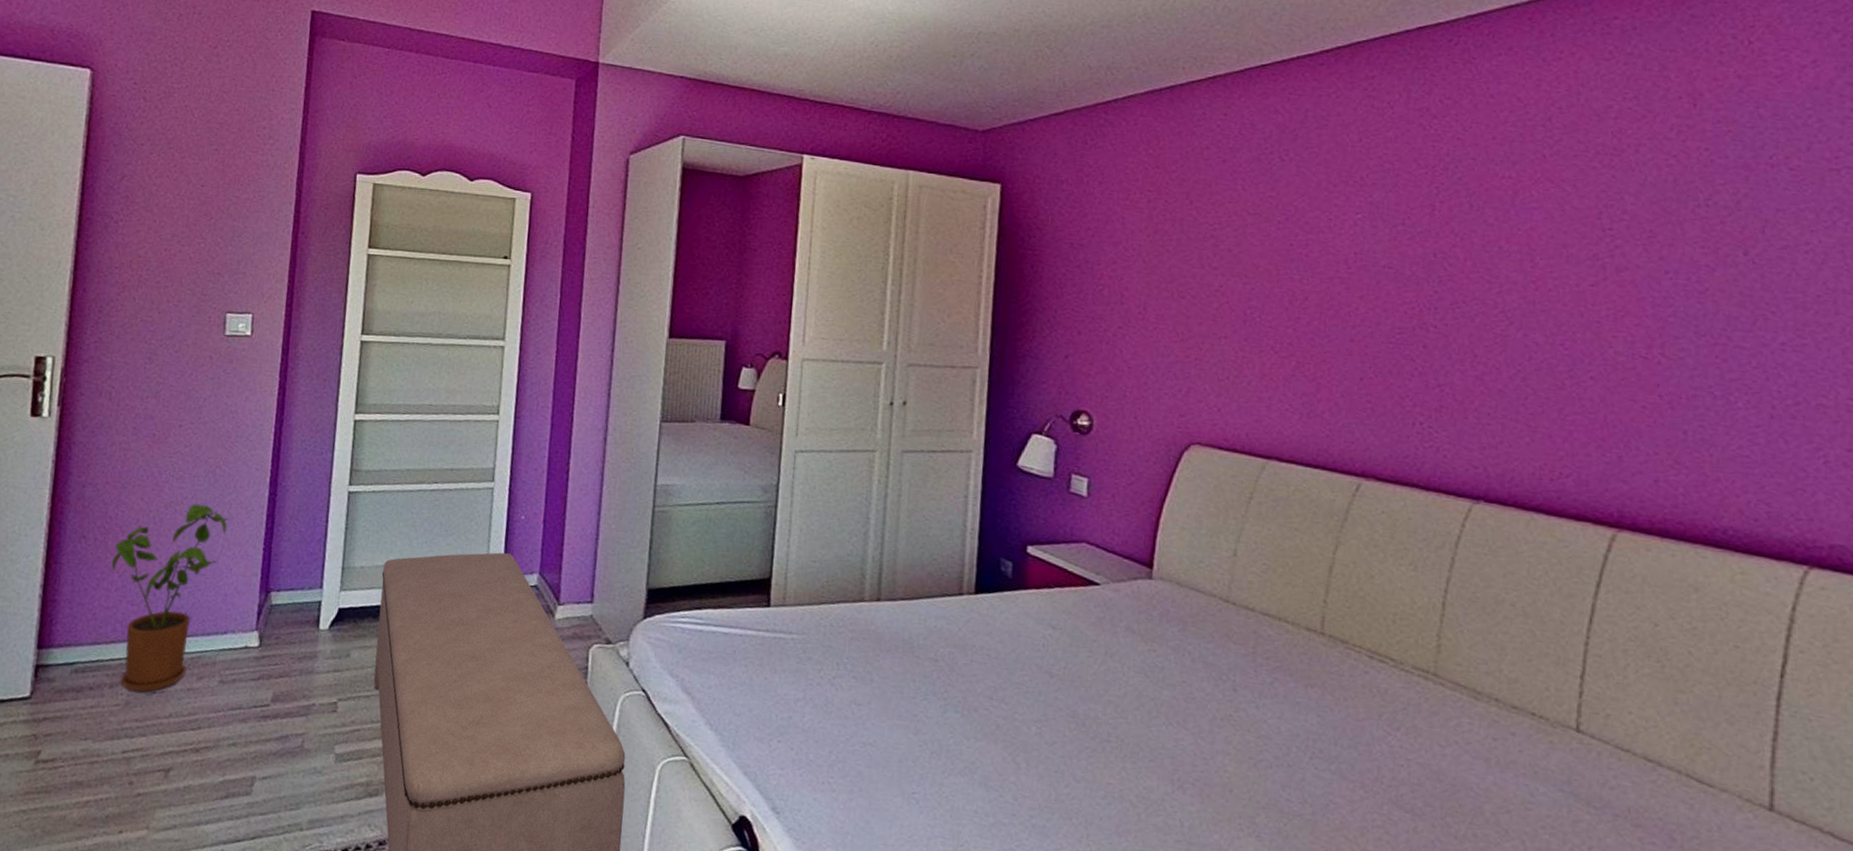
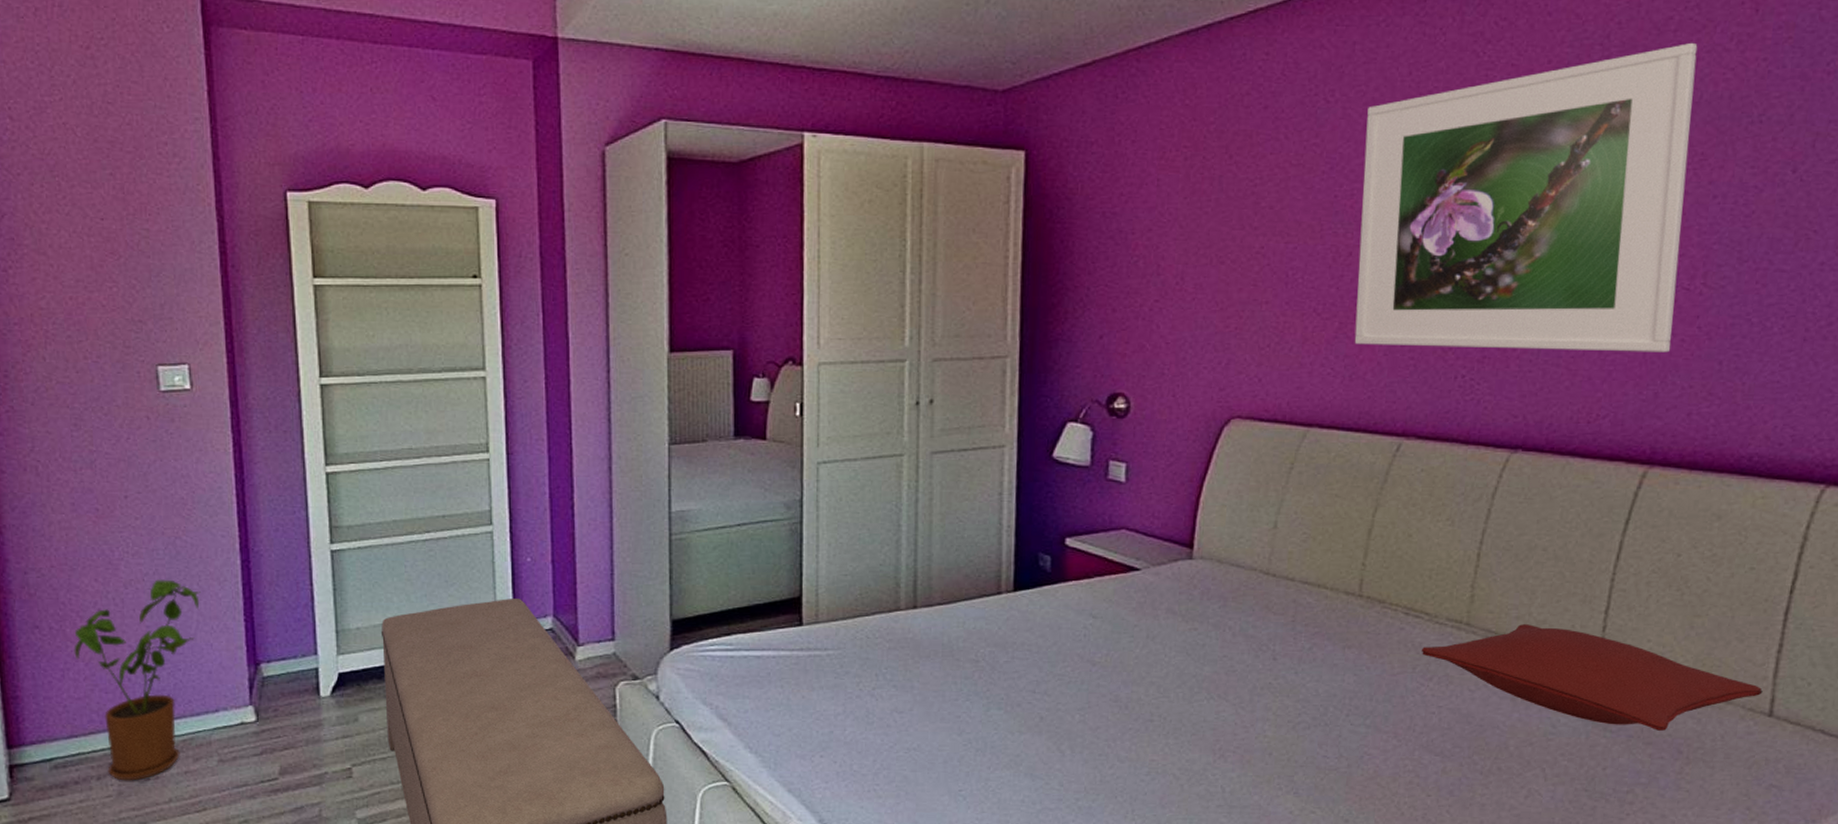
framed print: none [1311,129,1639,418] -> present [1354,42,1698,353]
pillow: none [1388,680,1760,814] -> present [1422,624,1763,731]

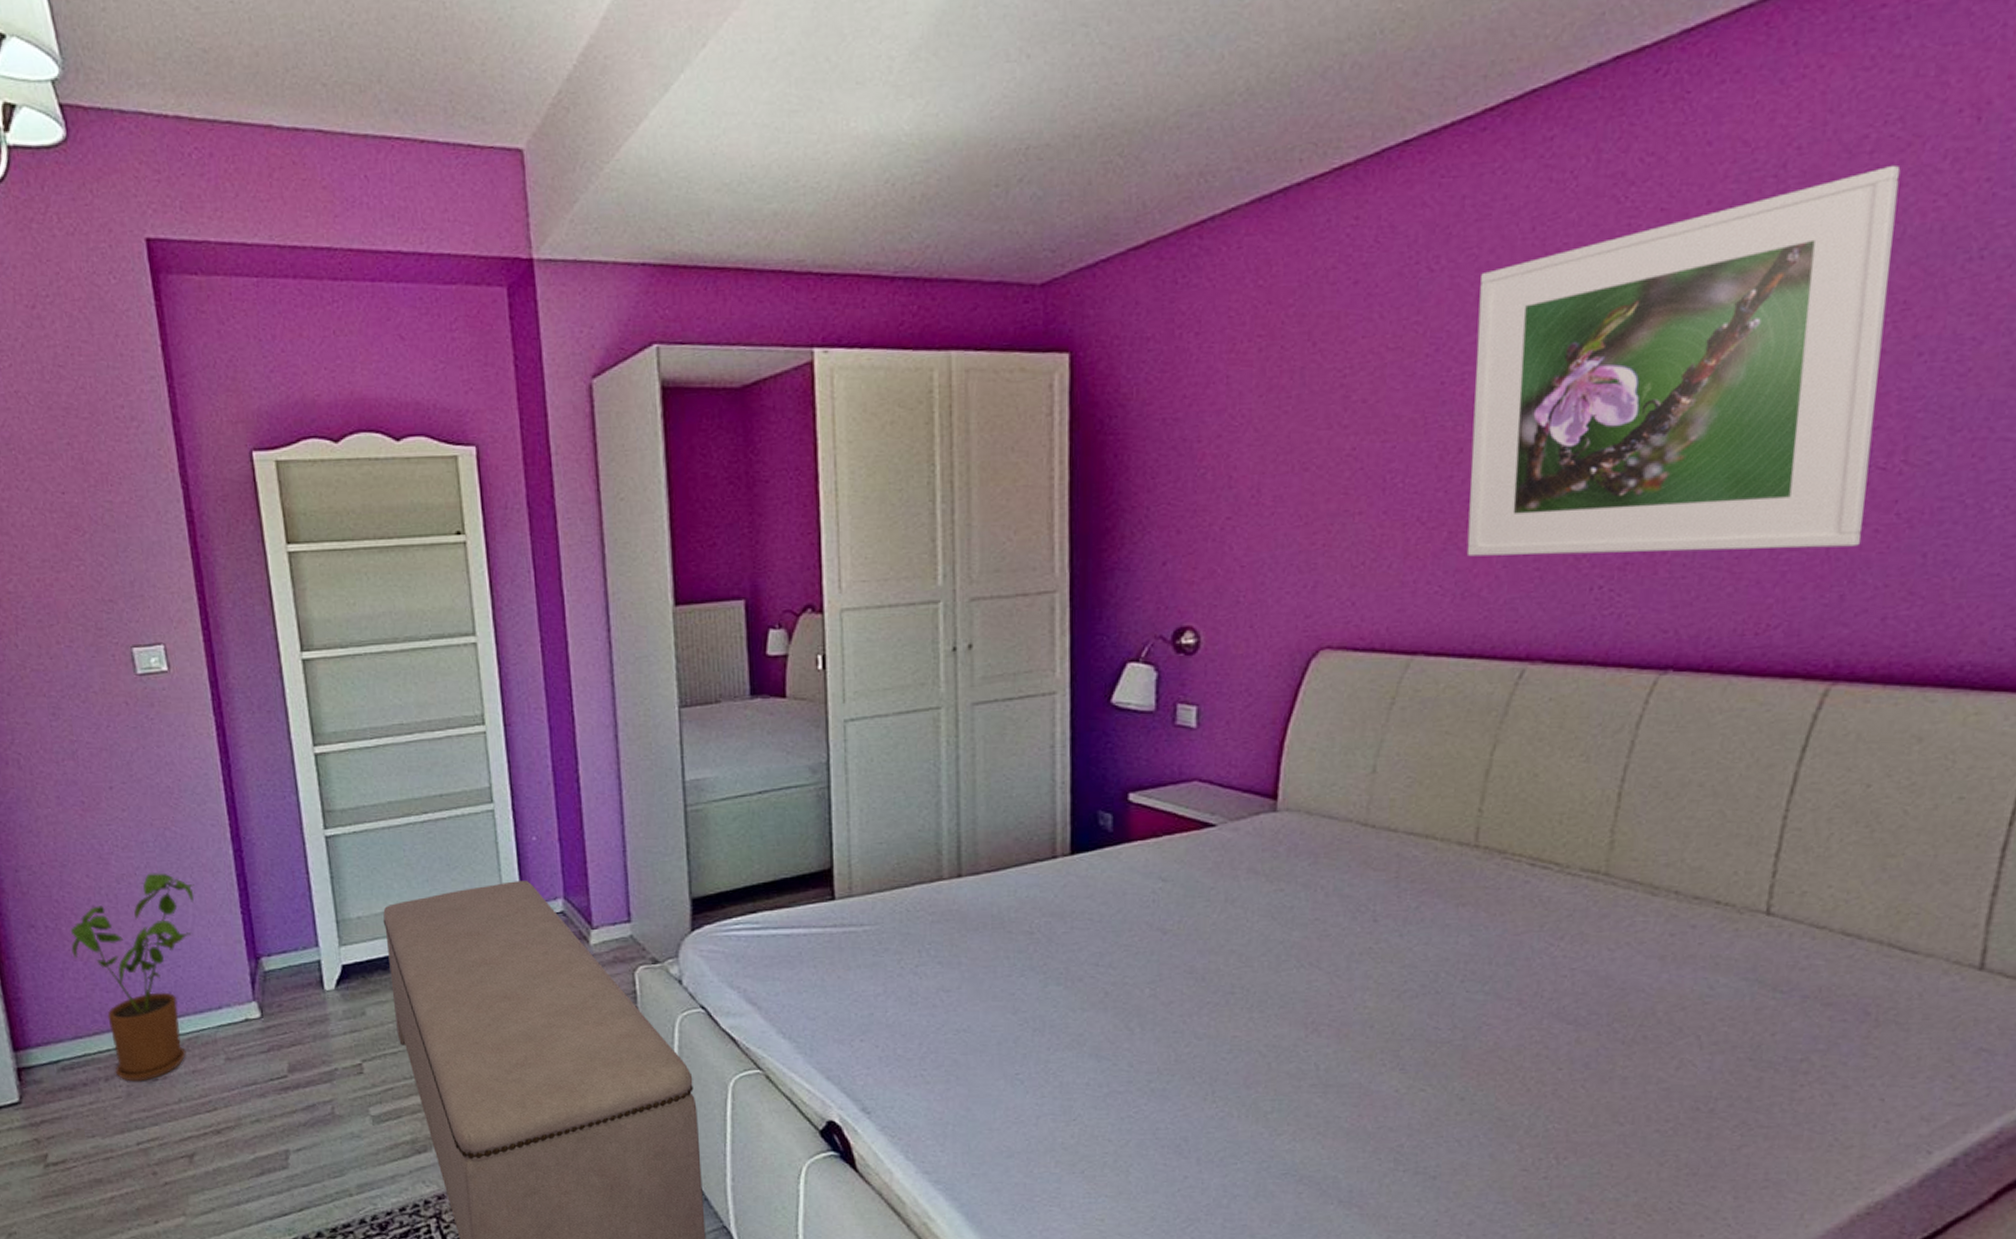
pillow: present [1422,624,1763,731] -> none [1551,872,1972,990]

